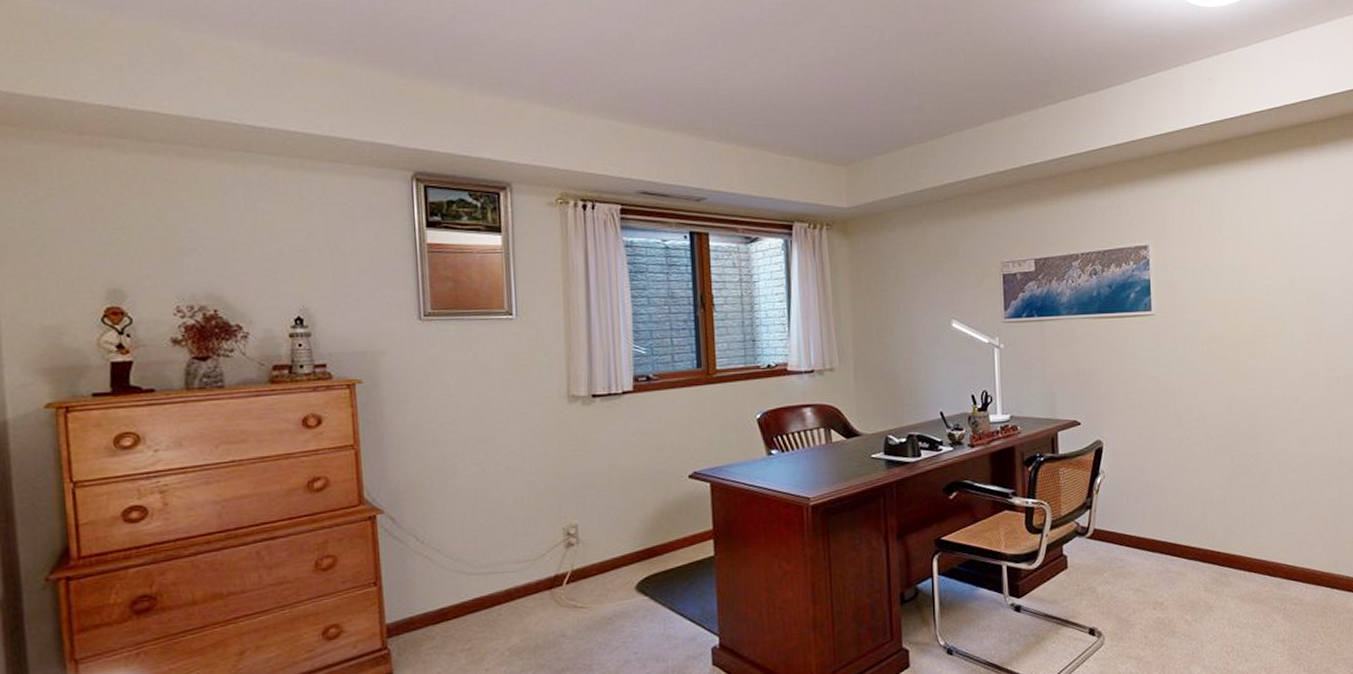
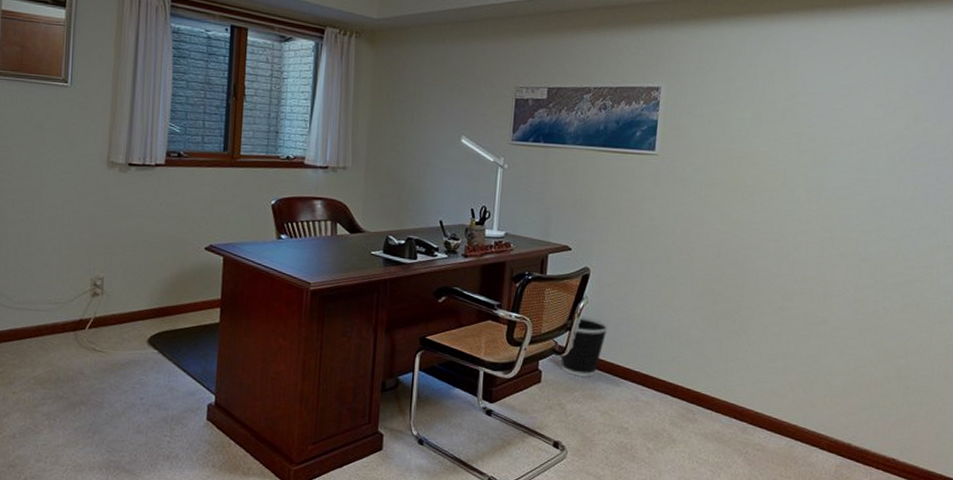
wastebasket: none [1084,491,1129,556] -> present [560,316,608,377]

